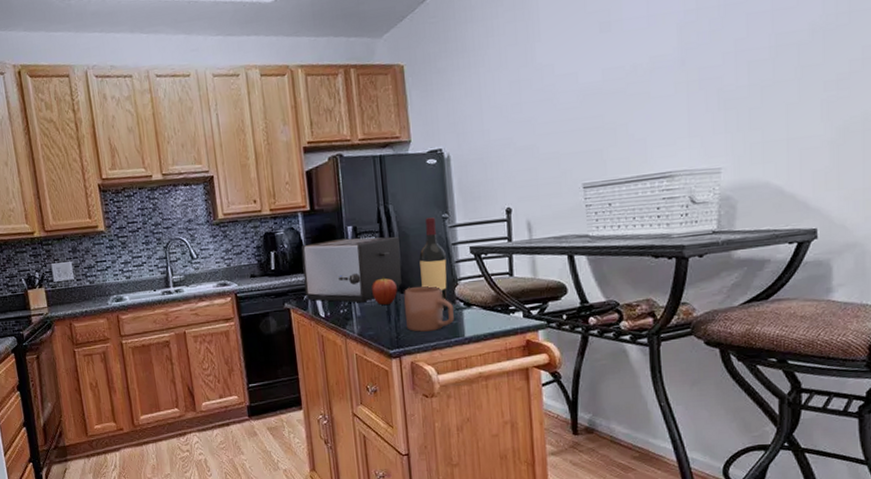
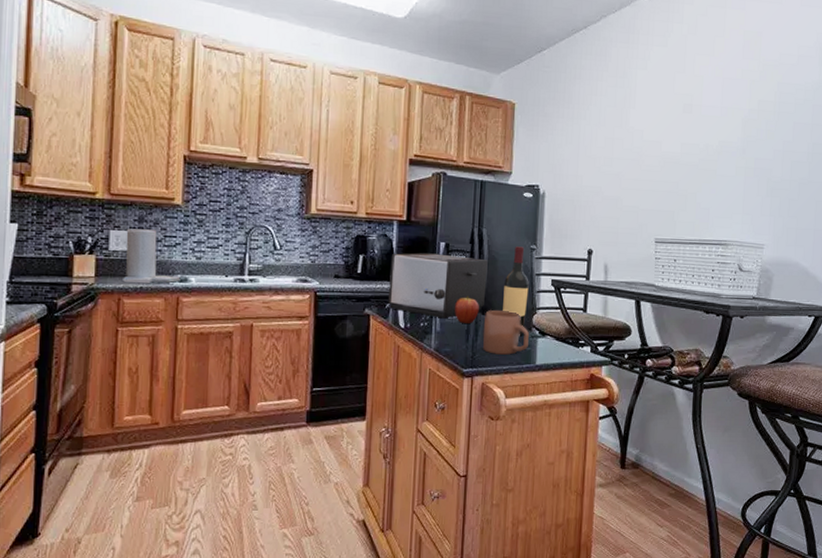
paper towel: none [64,257,117,309] -> present [121,228,181,284]

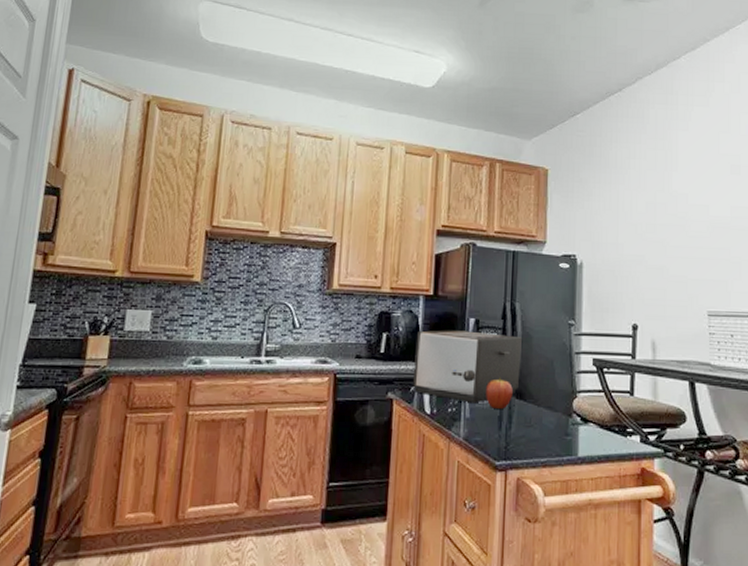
paper towel: present [121,228,181,284] -> none [134,307,195,367]
mug: present [482,310,530,355] -> none [517,394,570,445]
wine bottle: present [503,246,529,337] -> none [539,322,568,424]

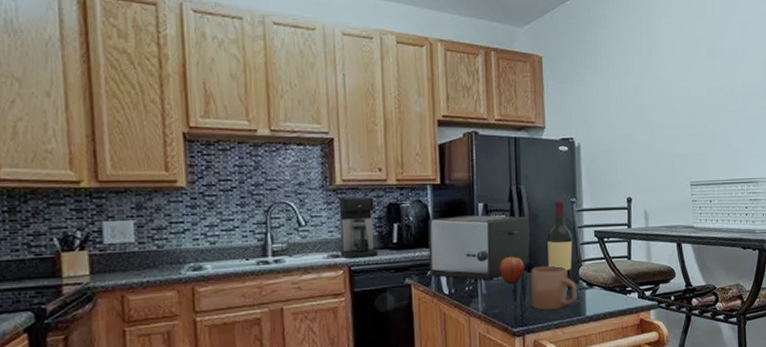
coffee maker: none [327,303,367,367] -> present [338,197,378,260]
mug: none [517,394,570,445] -> present [530,266,578,311]
wine bottle: none [539,322,568,424] -> present [547,201,573,290]

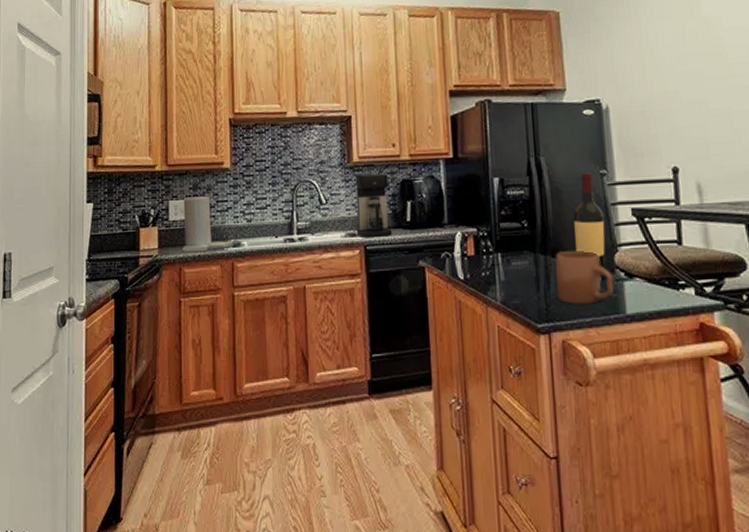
paper towel: none [123,217,194,278] -> present [181,196,234,252]
toaster: present [428,215,530,281] -> none [441,191,553,266]
fruit: present [499,255,524,284] -> none [519,236,548,271]

